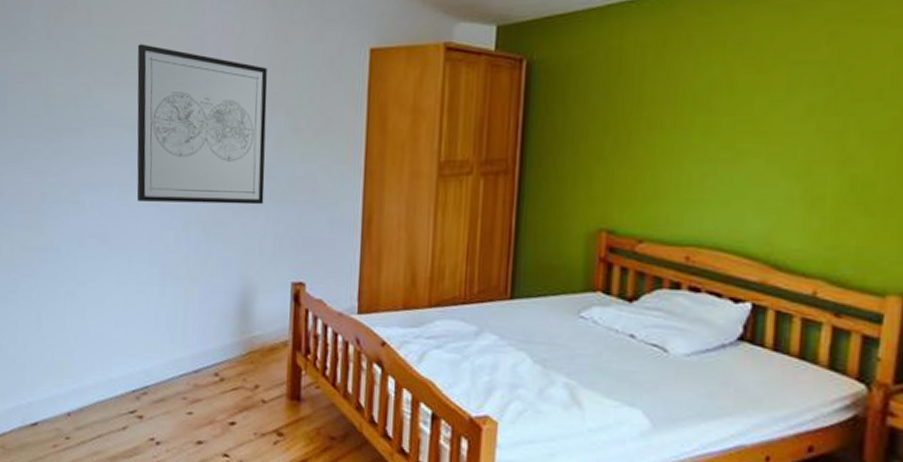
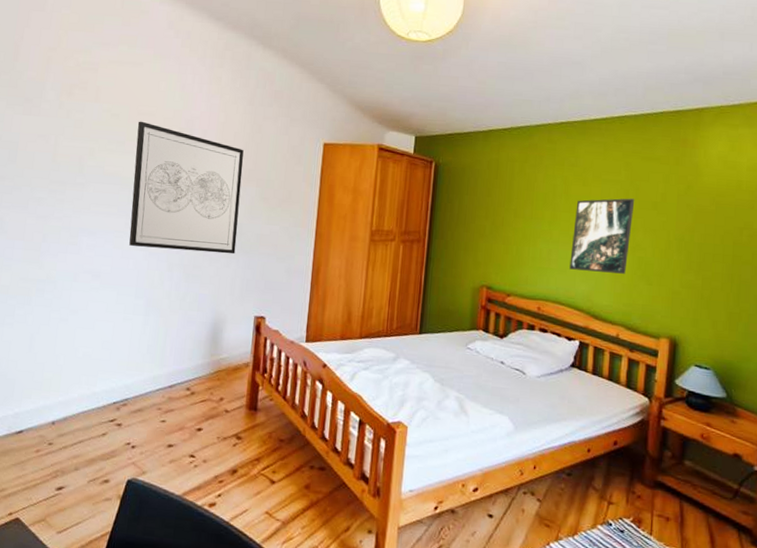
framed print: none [735,86,845,202] -> present [569,198,635,274]

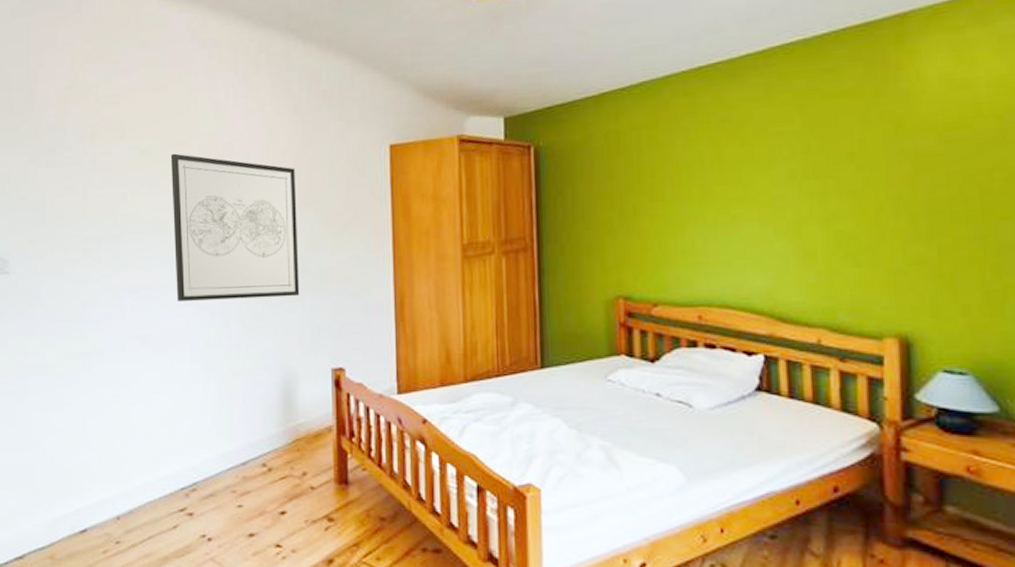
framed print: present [569,198,635,274] -> none [735,152,821,260]

